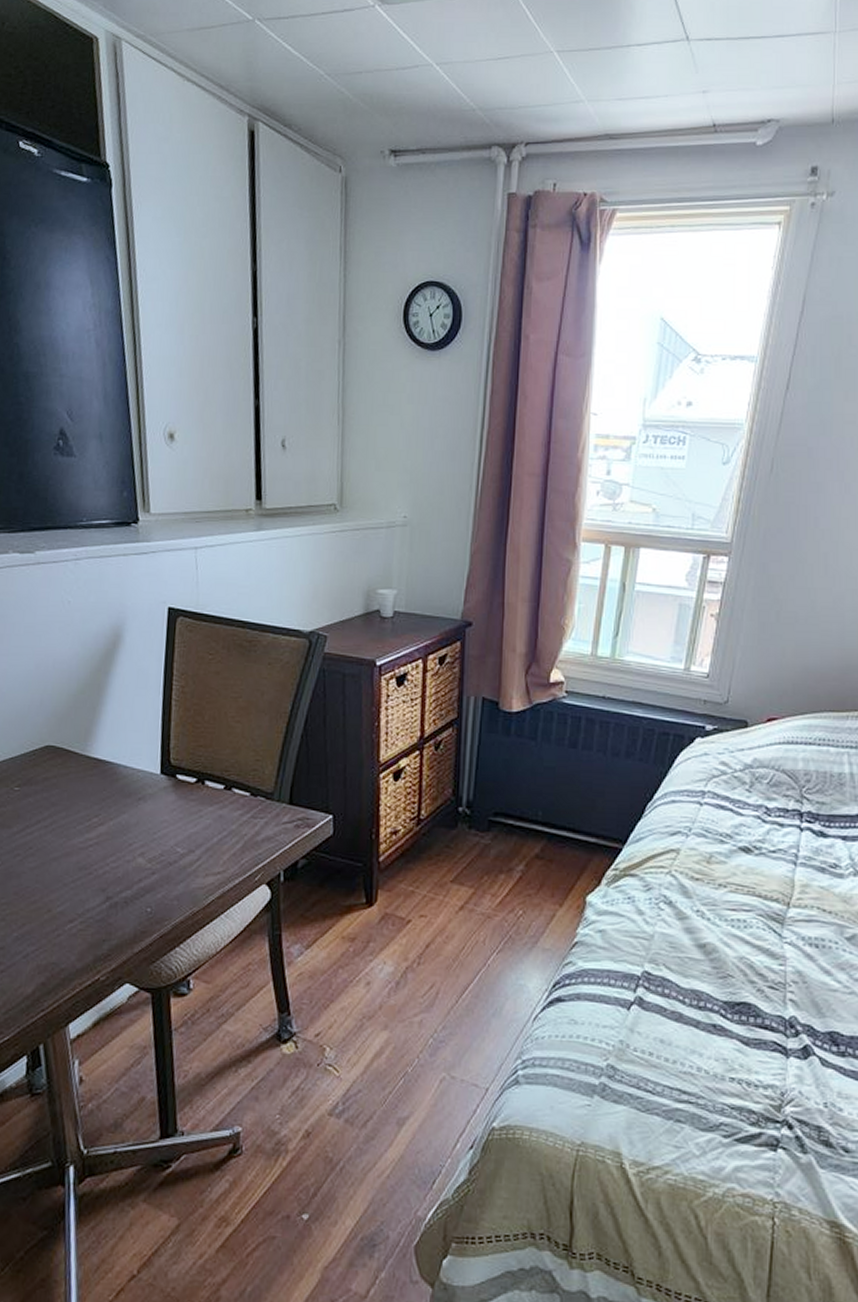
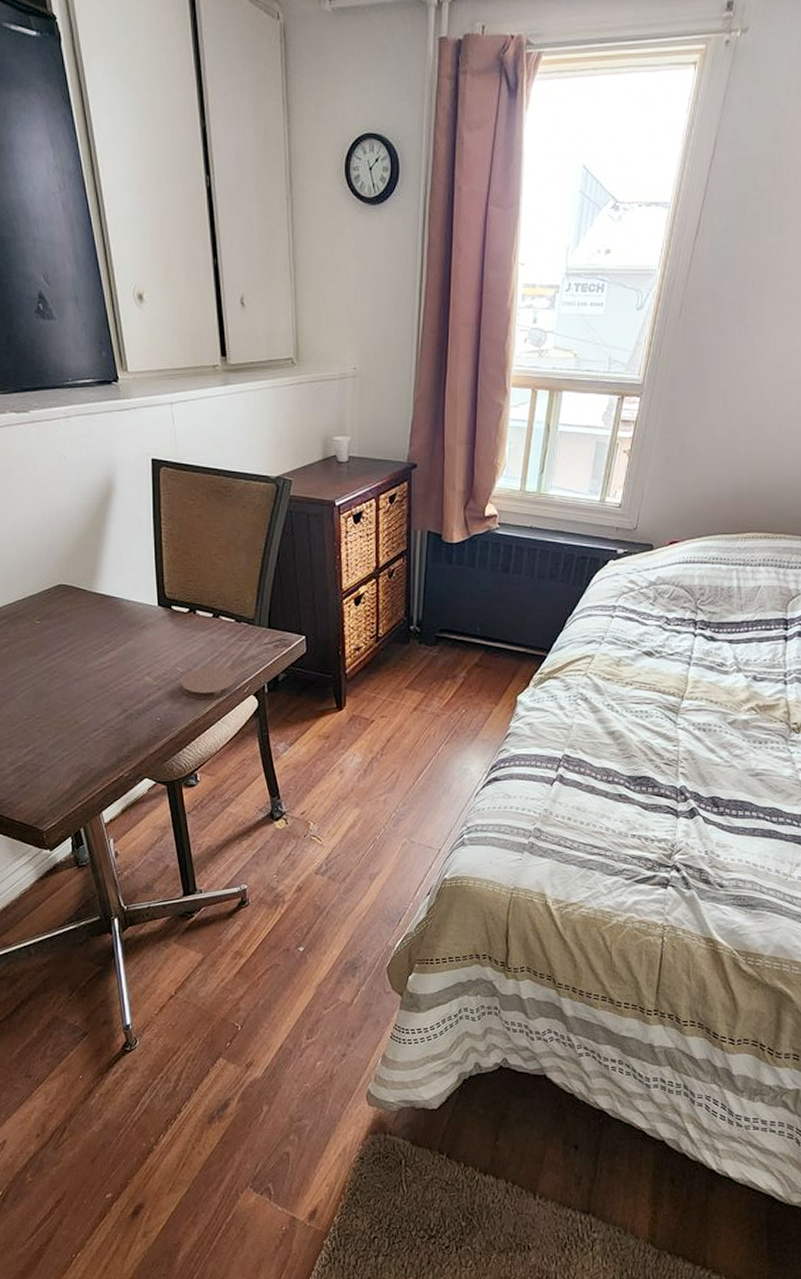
coaster: none [180,848,247,888] -> present [181,667,237,700]

